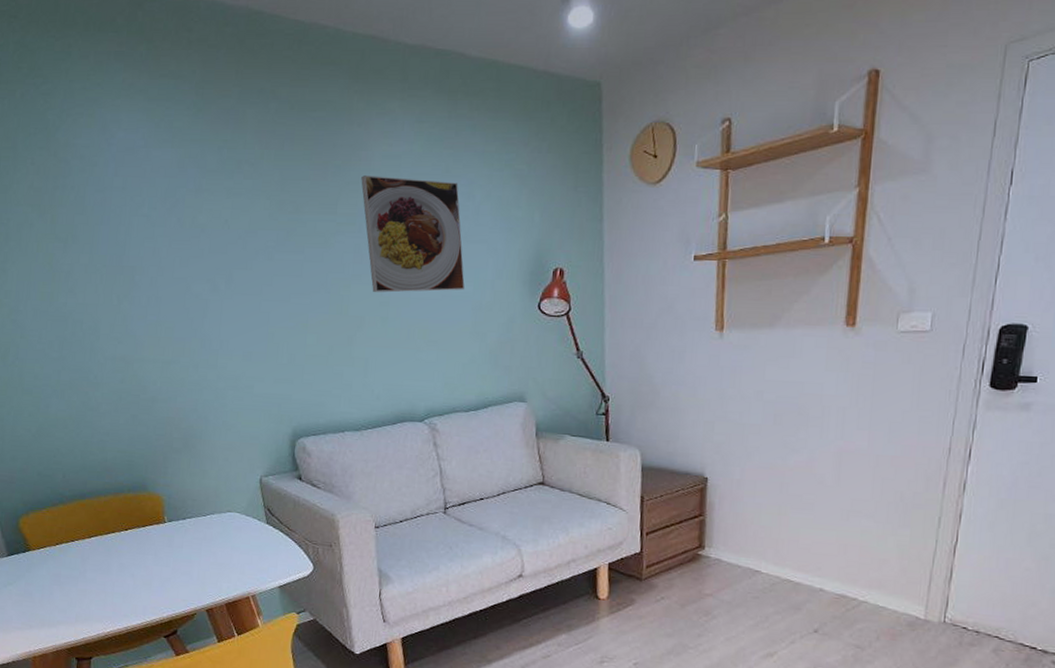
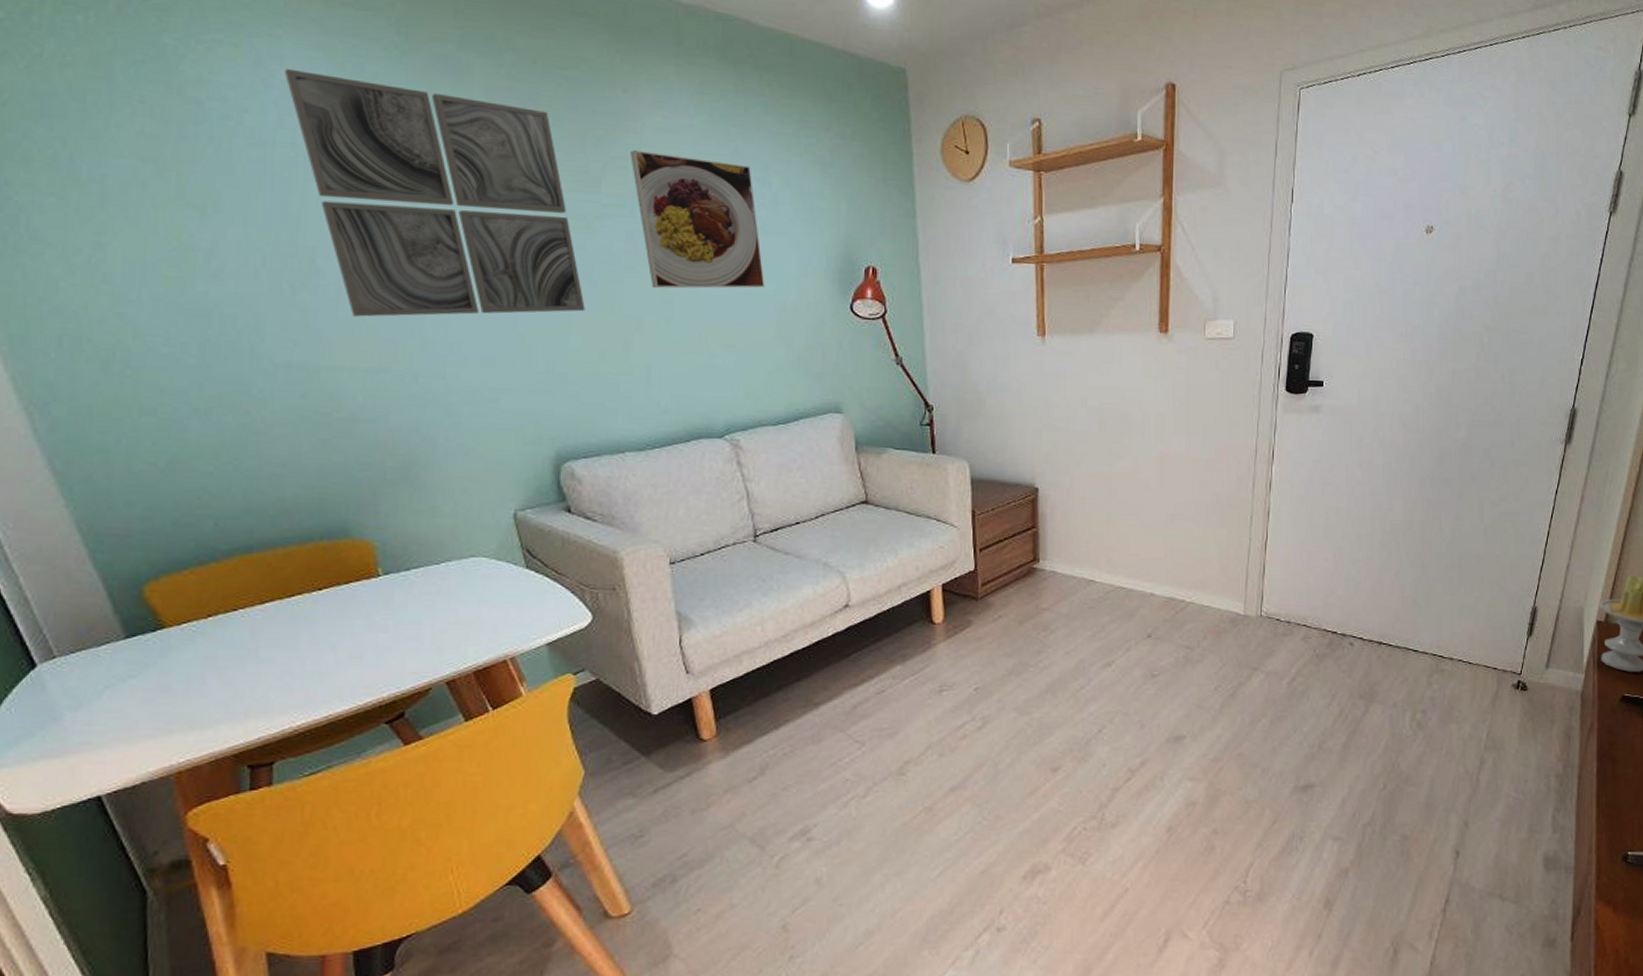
wall art: none [120,130,320,321] -> present [283,68,585,317]

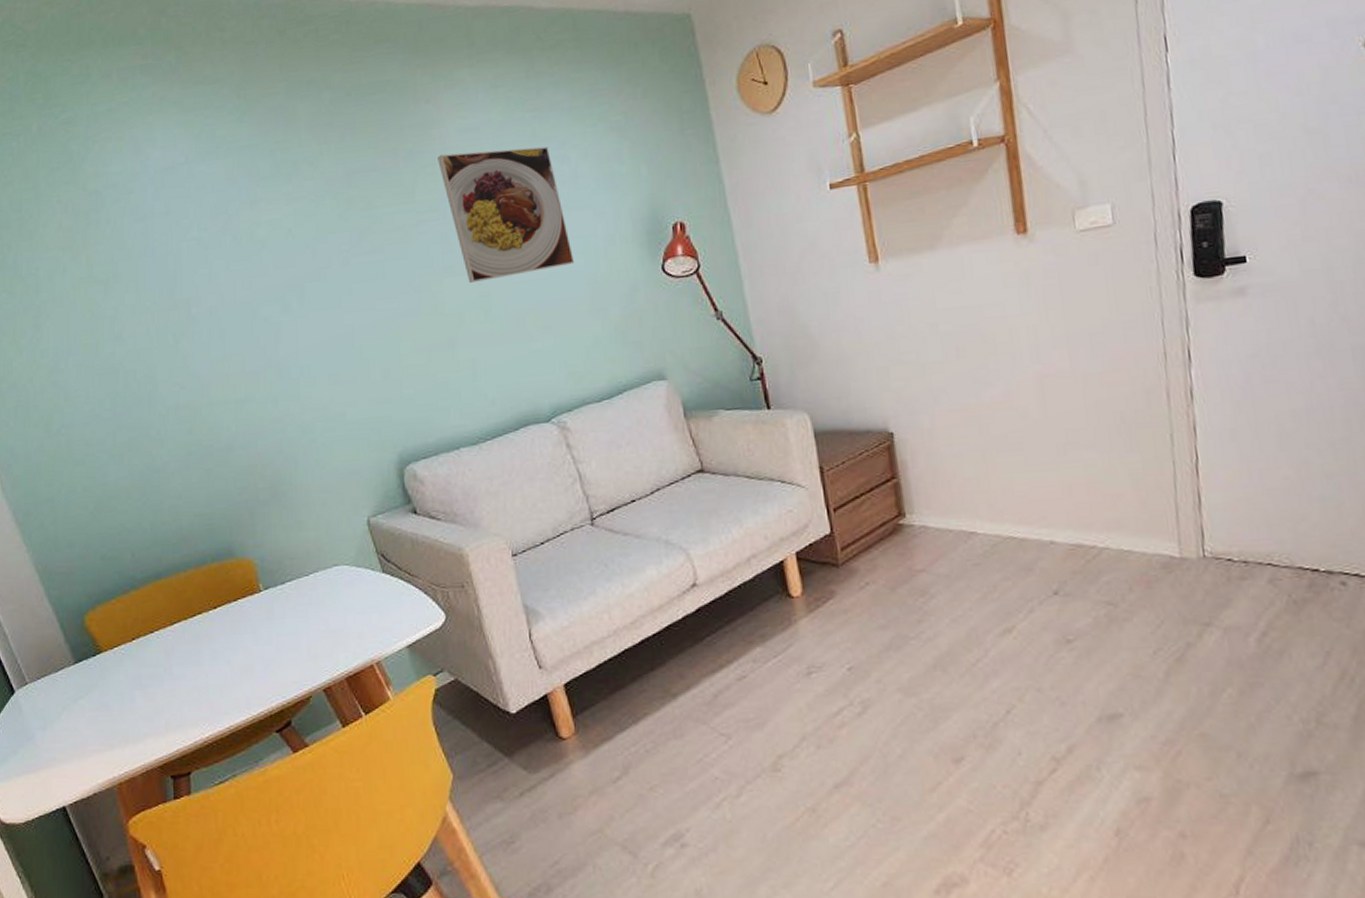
wall art: present [283,68,585,317] -> none [156,136,412,355]

